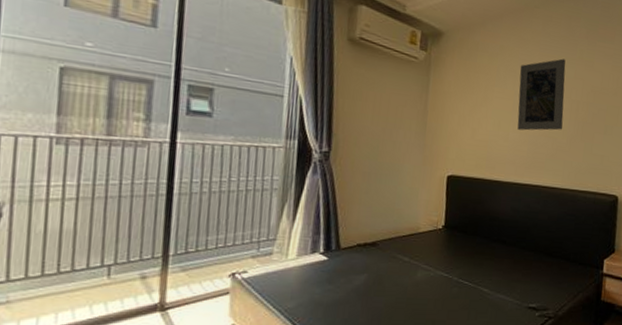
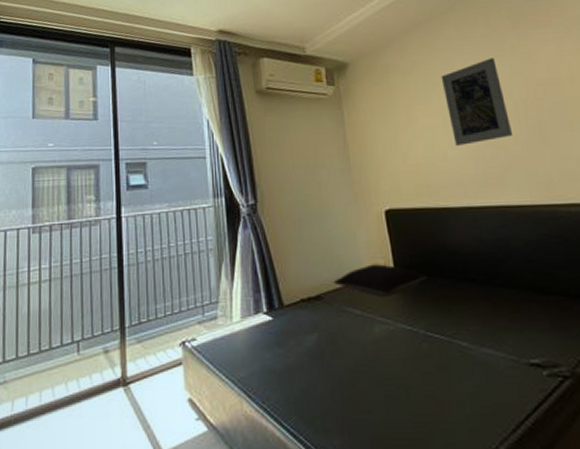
pillow: none [389,220,471,248] -> present [333,264,429,297]

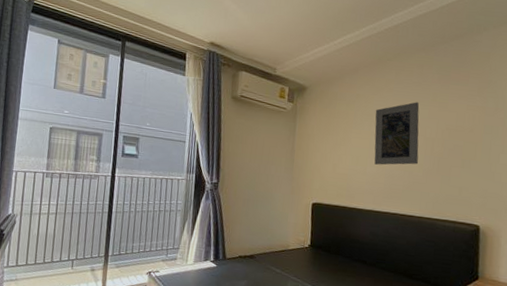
pillow: present [333,264,429,297] -> none [264,239,334,264]

